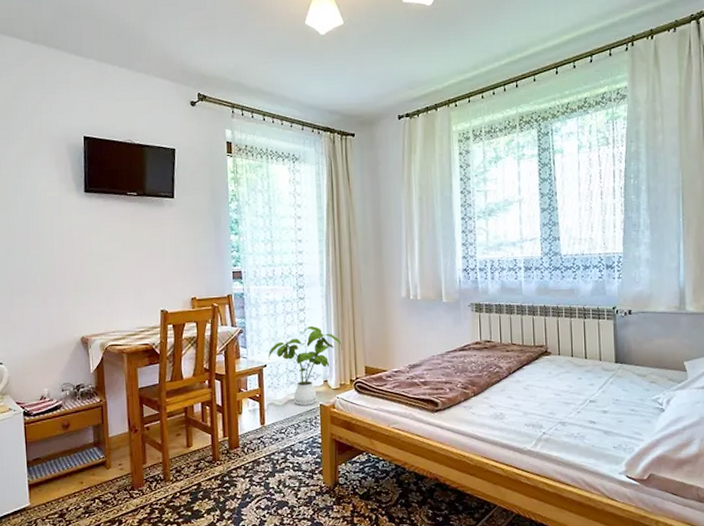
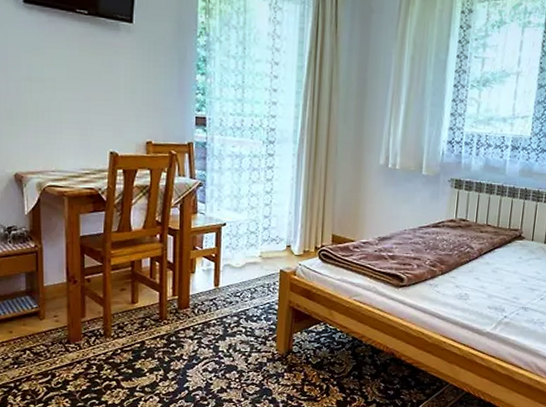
house plant: present [268,325,343,406] -> none [228,185,311,270]

